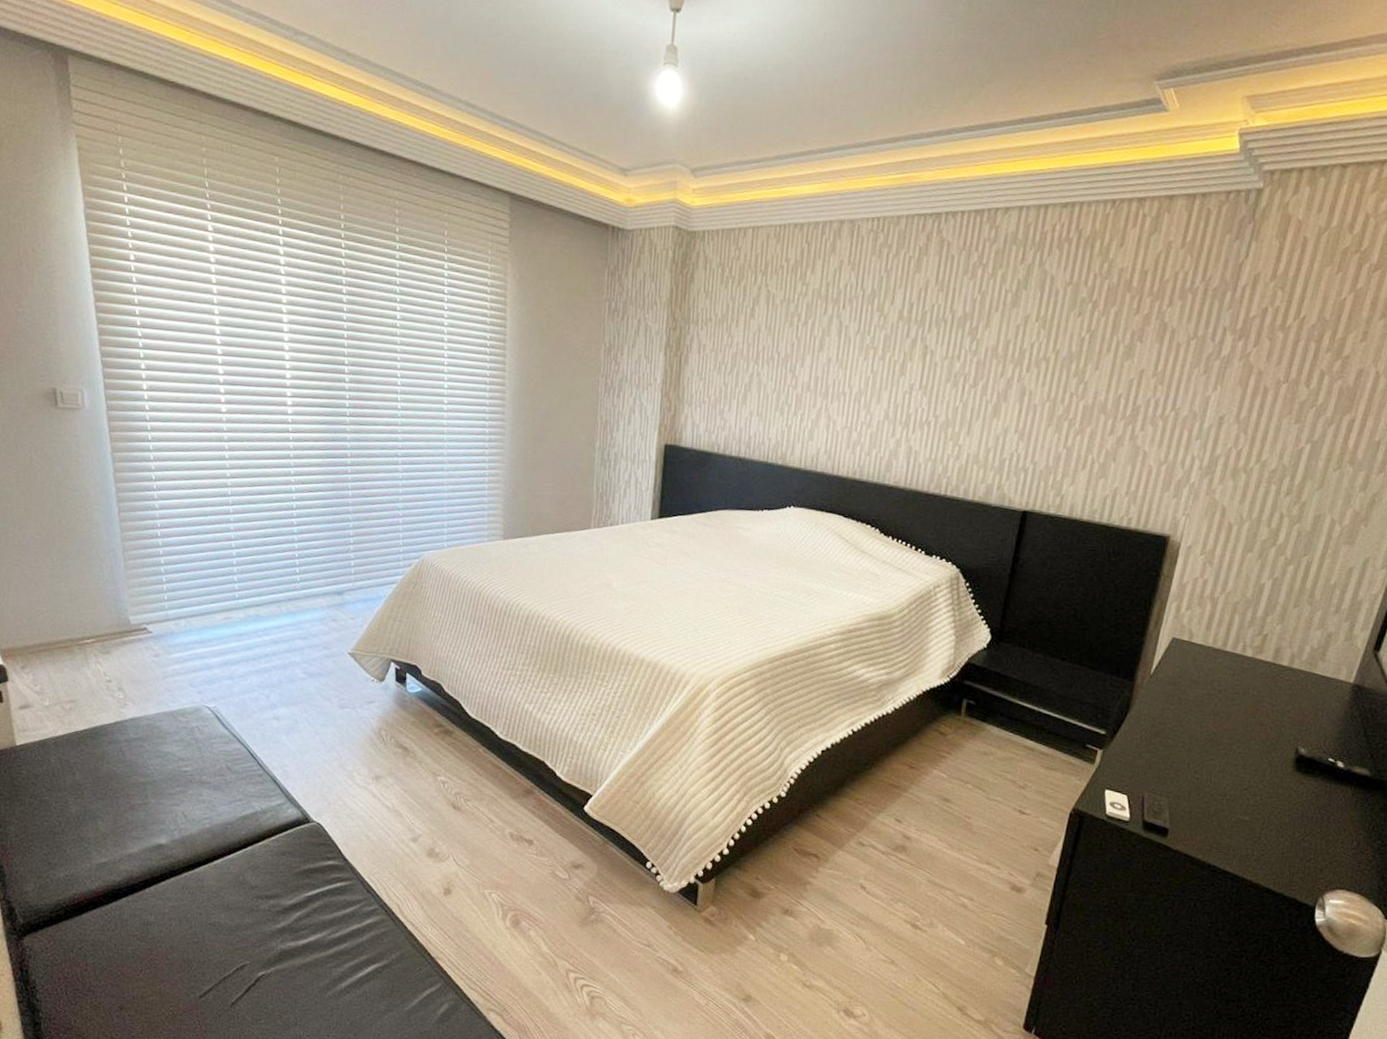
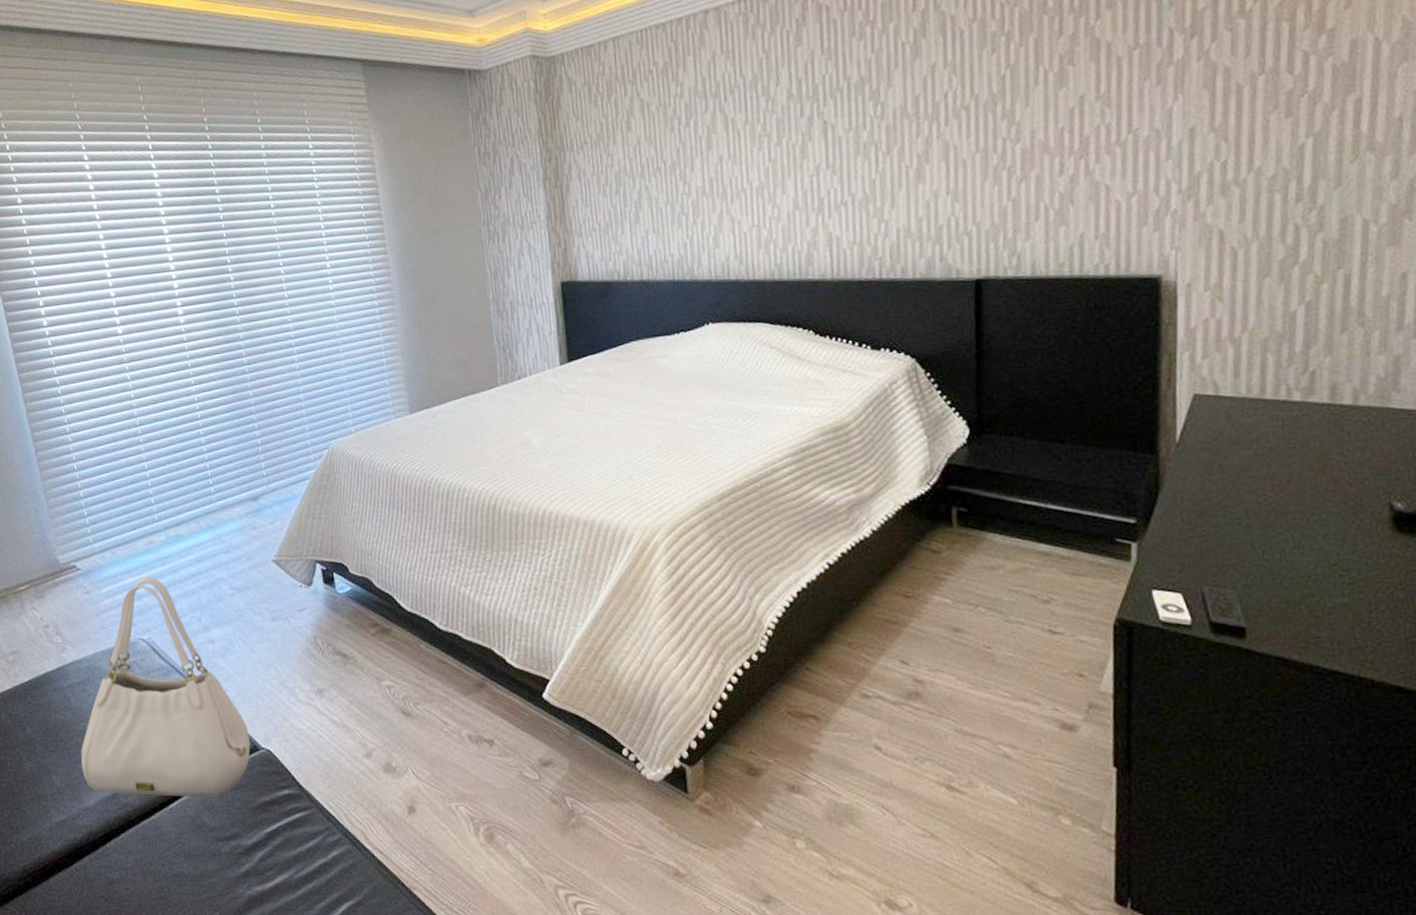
handbag: none [129,649,302,861] -> present [81,576,250,799]

